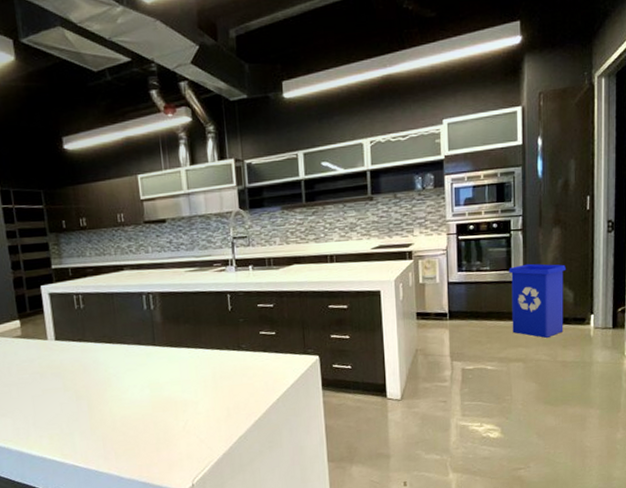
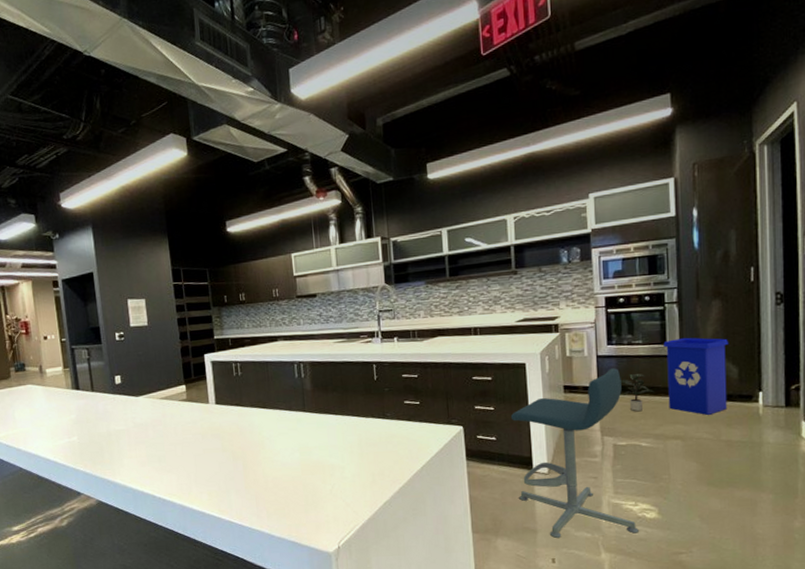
bar stool: none [366,294,483,462] -> present [511,368,639,538]
potted plant: none [469,299,500,337] -> present [620,374,655,412]

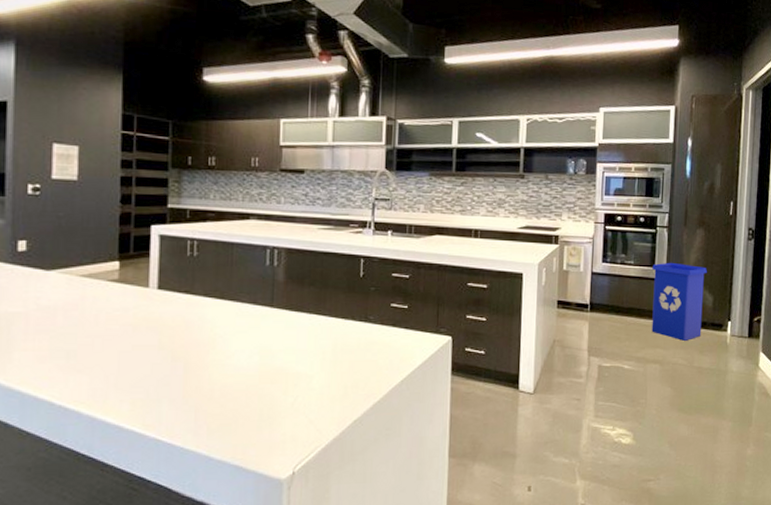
bar stool: present [511,368,639,538] -> none [502,286,614,464]
potted plant: present [620,374,655,412] -> none [610,295,641,333]

